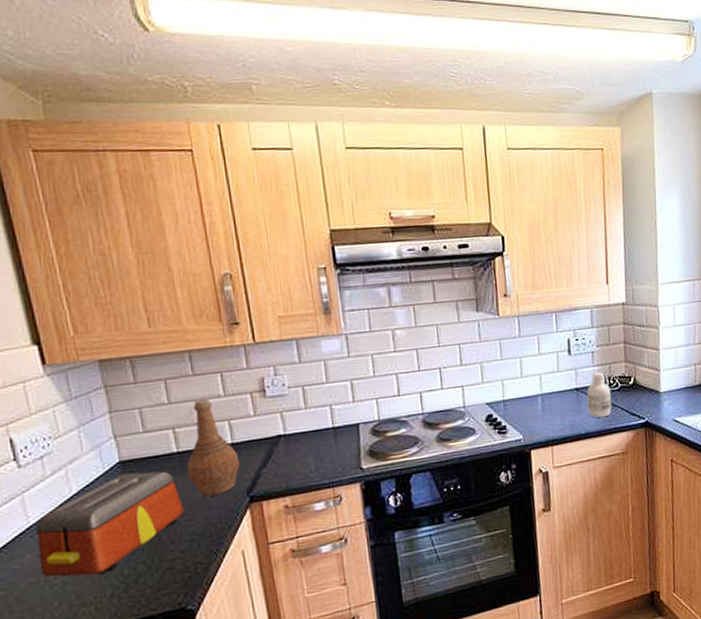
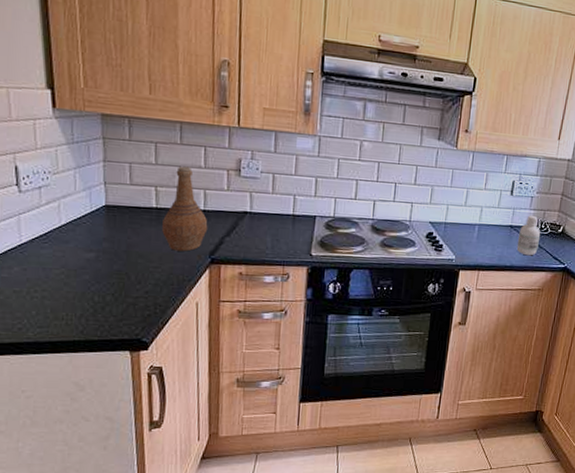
toaster: present [36,471,184,577] -> none [25,216,153,297]

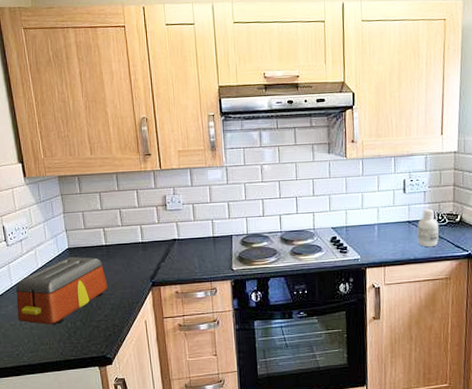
toaster: none [25,216,153,297] -> present [16,256,108,325]
vase: present [162,166,208,252] -> none [112,208,147,279]

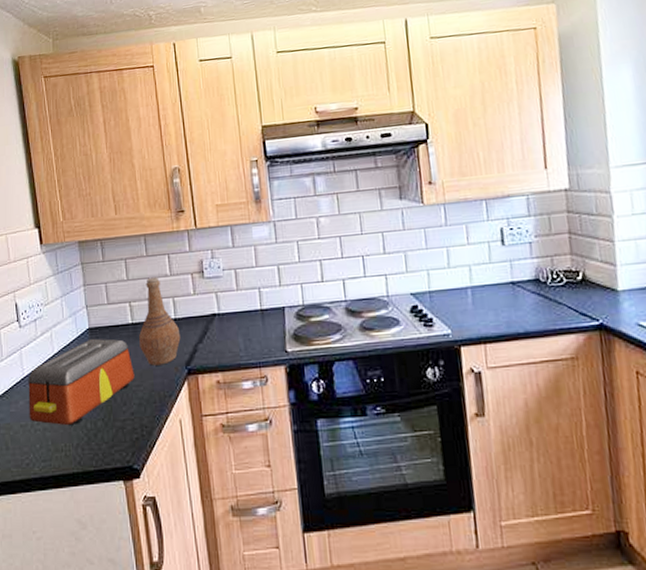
vase: none [112,208,147,279] -> present [139,277,181,366]
bottle: present [417,208,440,248] -> none [525,264,556,317]

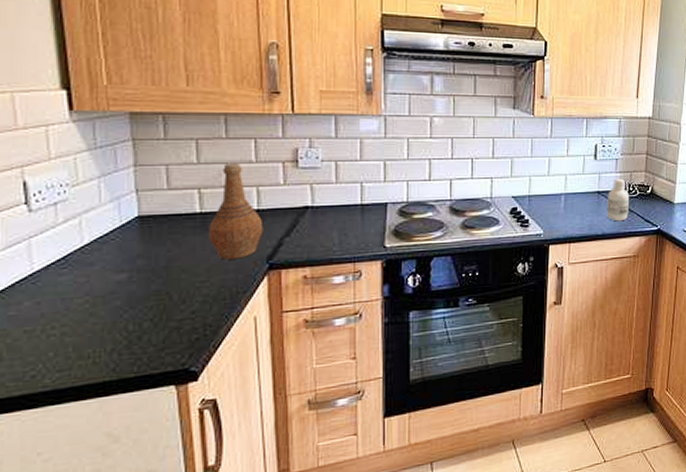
toaster: present [28,338,135,426] -> none [38,228,199,329]
bottle: none [525,264,556,317] -> present [606,178,630,222]

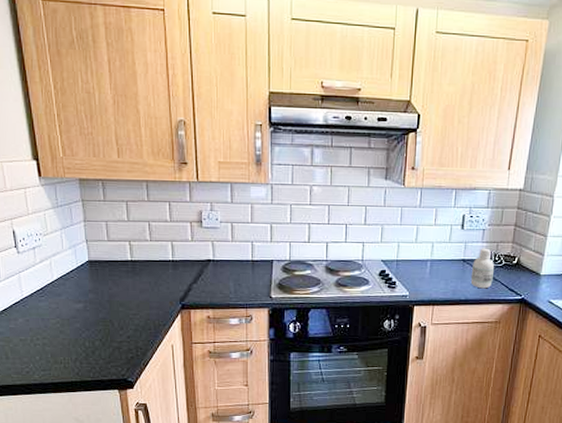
vase: present [209,162,263,260] -> none [138,221,177,299]

